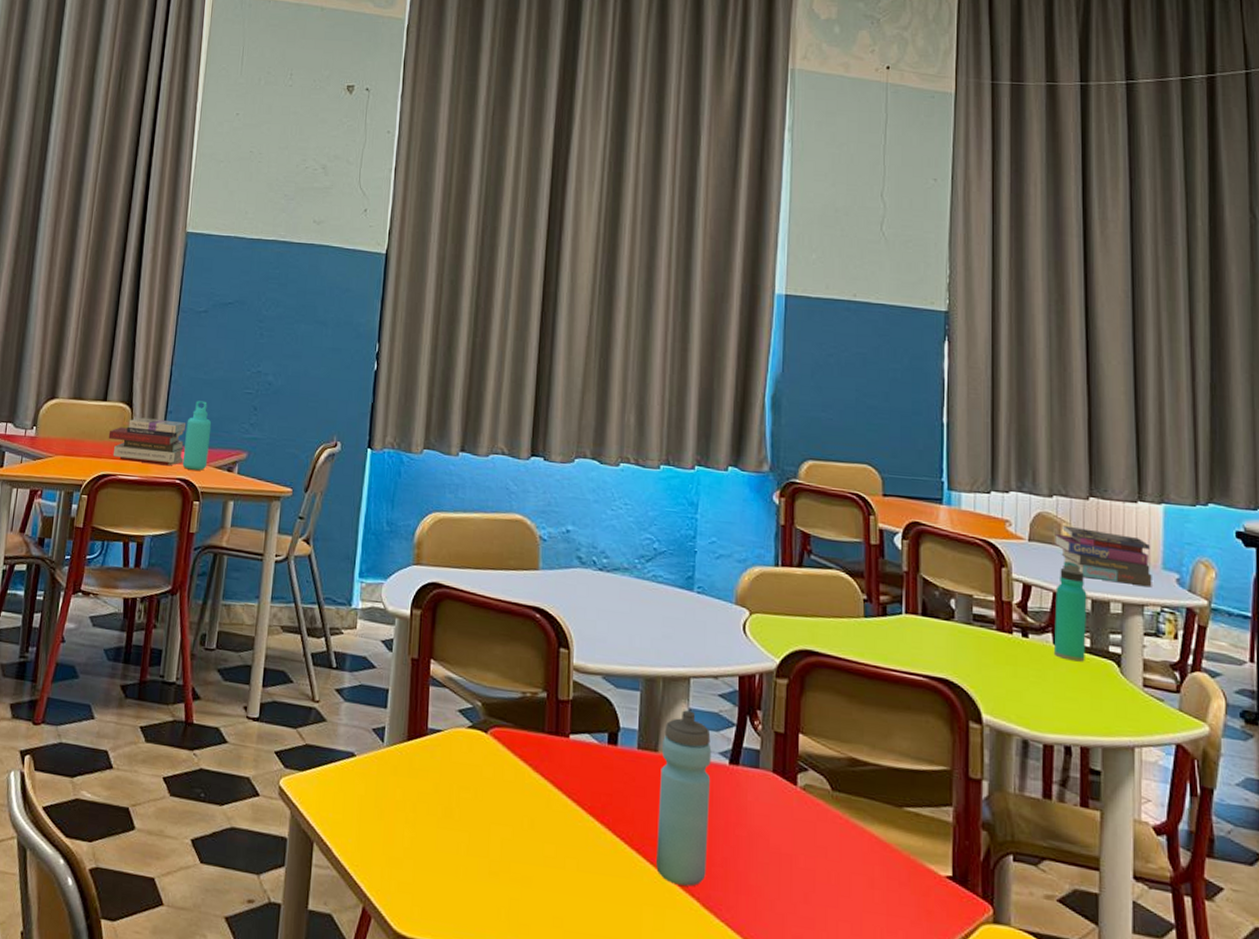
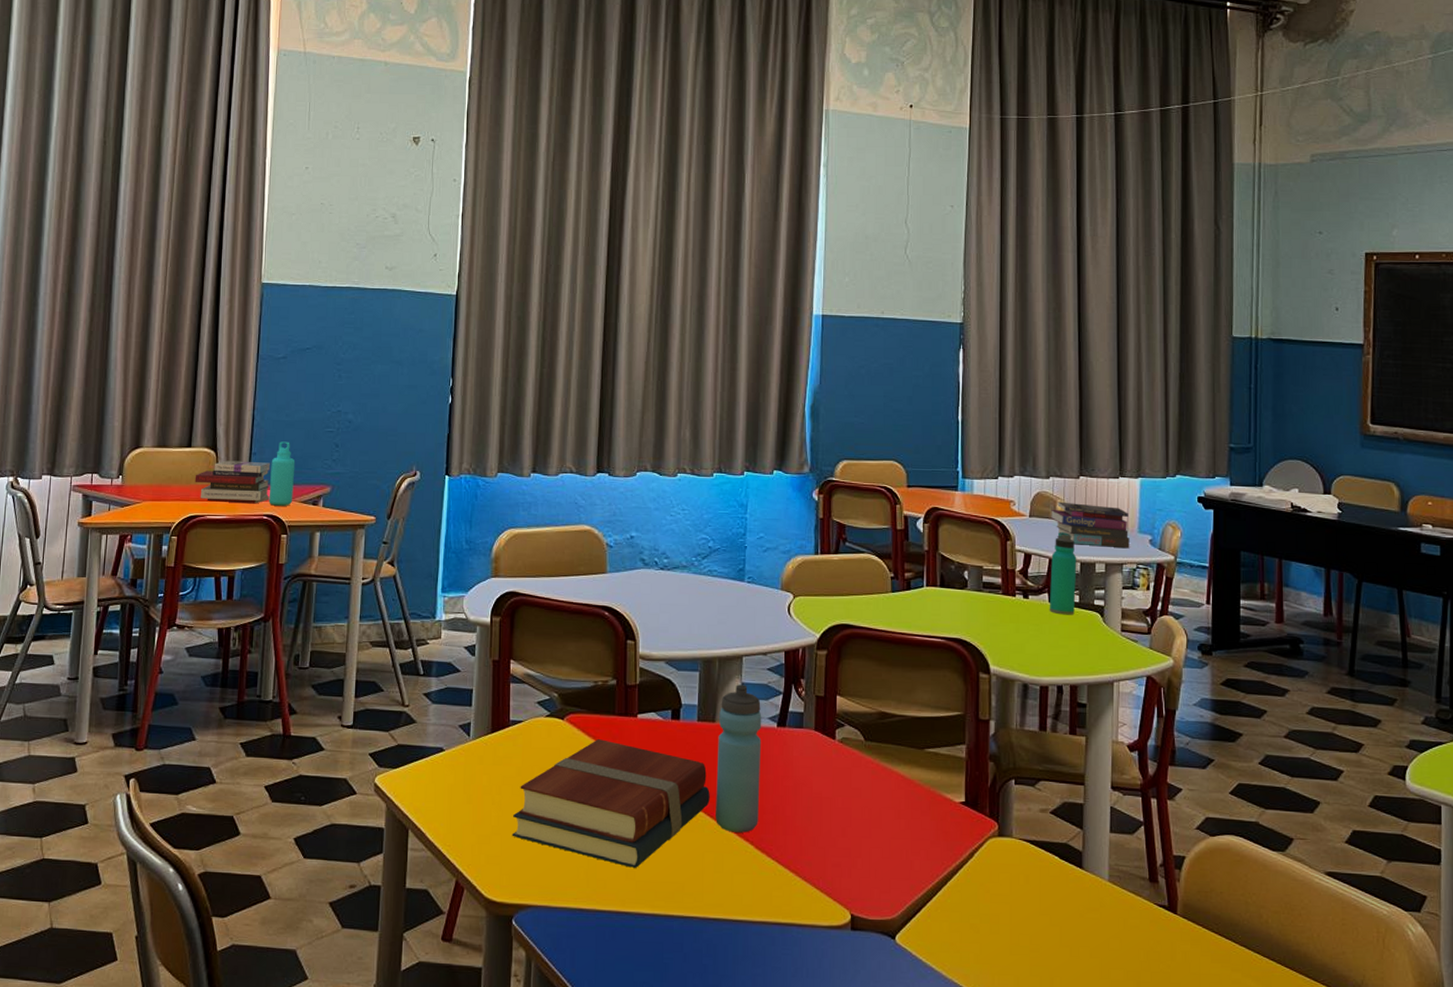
books: none [426,758,650,915] -> present [512,738,710,868]

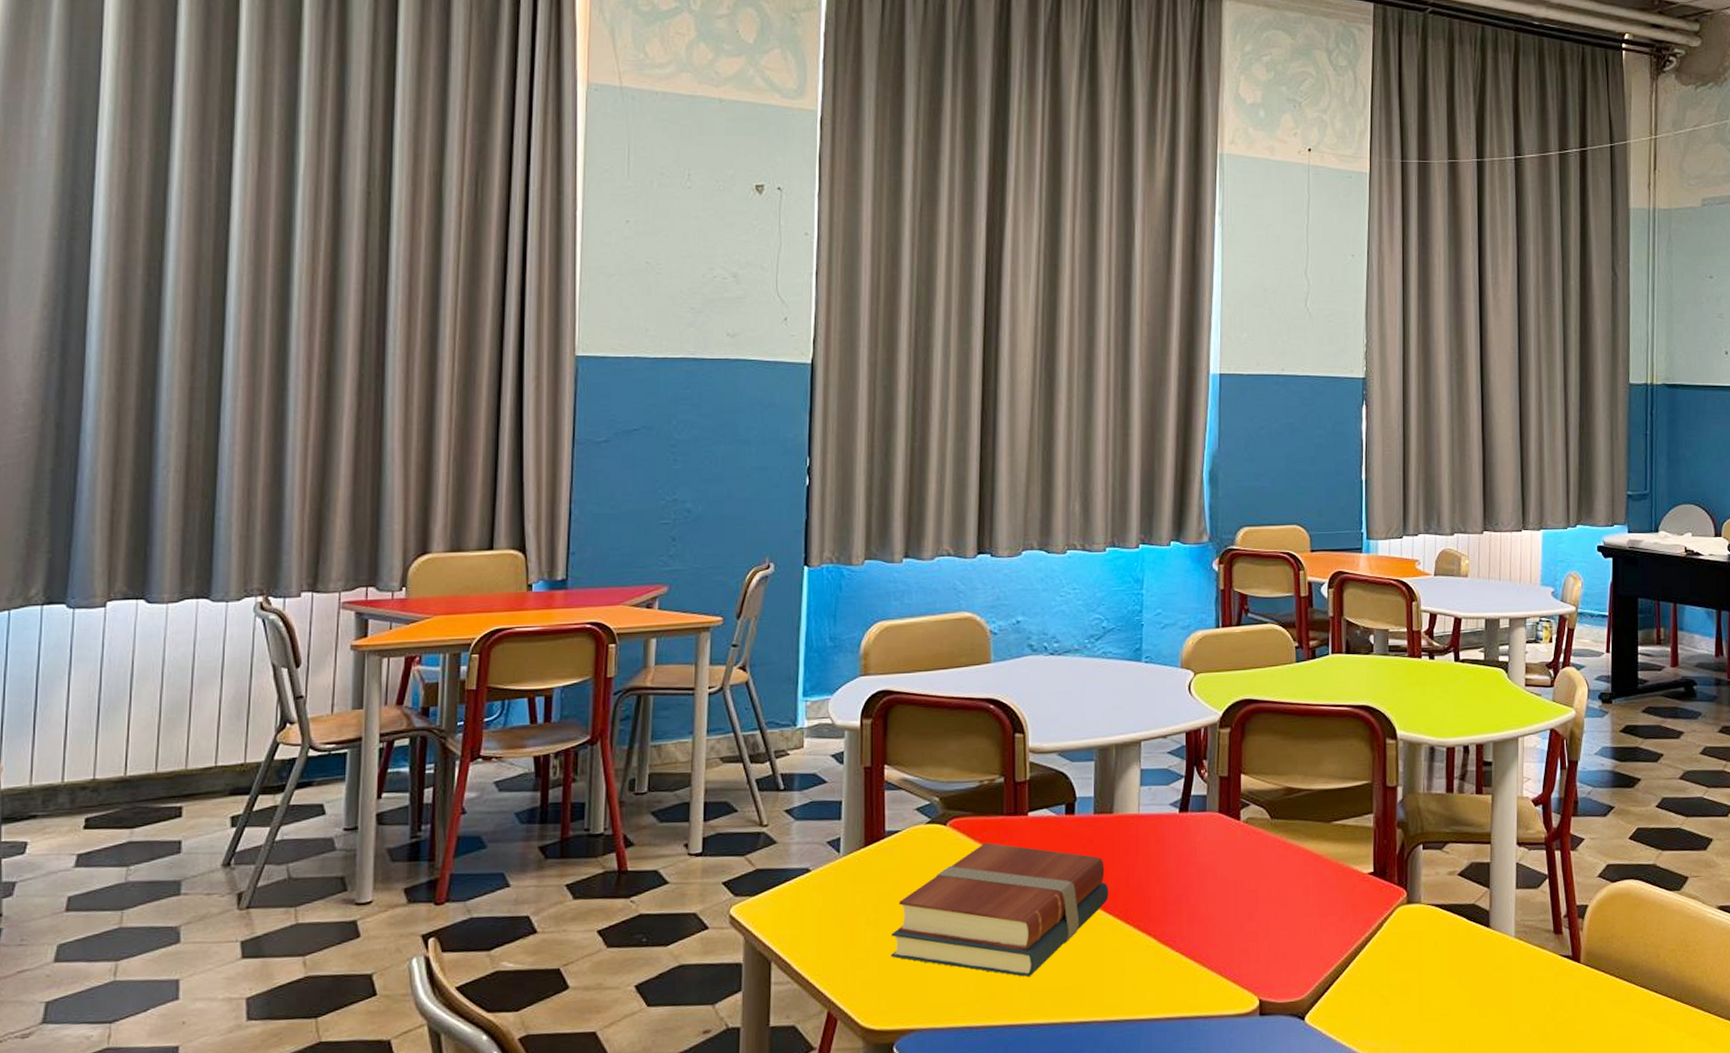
books: present [195,460,271,504] -> none [499,562,594,612]
water bottle: present [268,441,296,506] -> none [592,537,624,612]
water bottle: present [716,684,762,833] -> none [1115,771,1163,928]
water bottle: present [1049,532,1077,615] -> none [1454,589,1482,674]
books: present [1050,501,1130,549] -> none [1455,558,1533,602]

